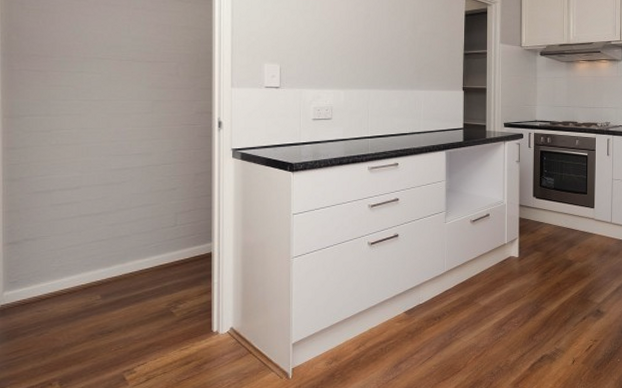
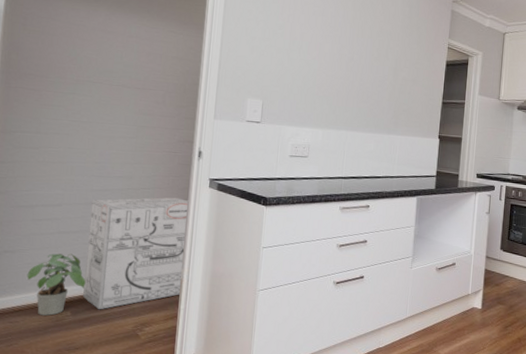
potted plant: none [51,236,113,301] -> present [27,253,86,316]
cardboard box: none [112,170,213,290] -> present [83,197,189,309]

